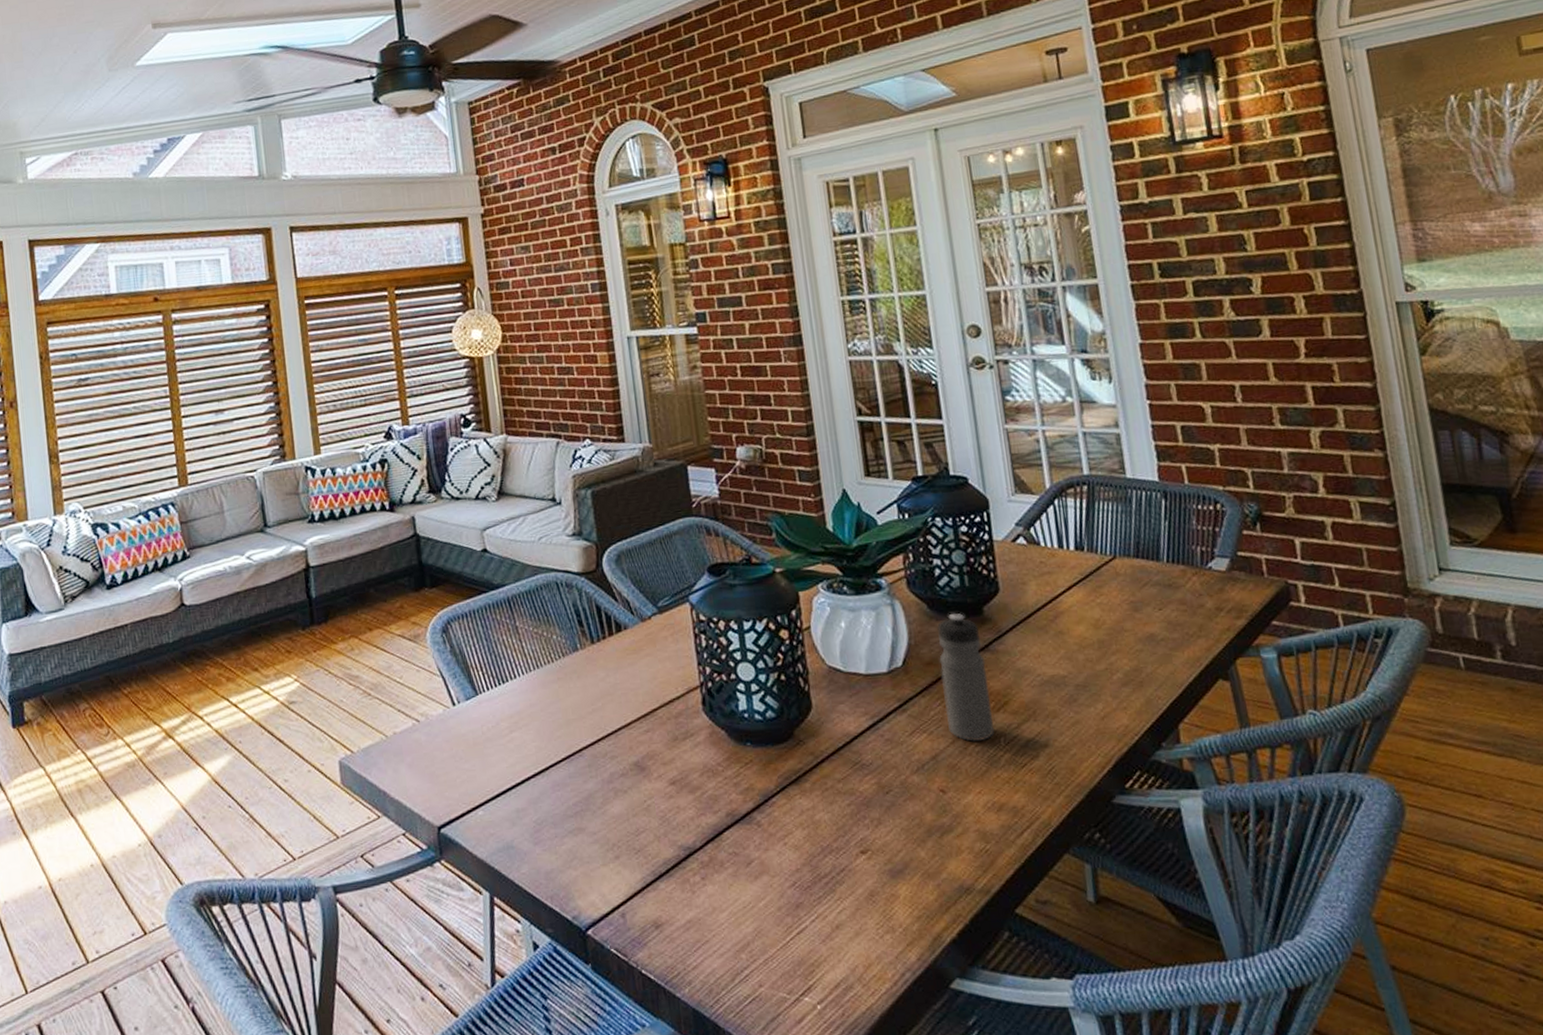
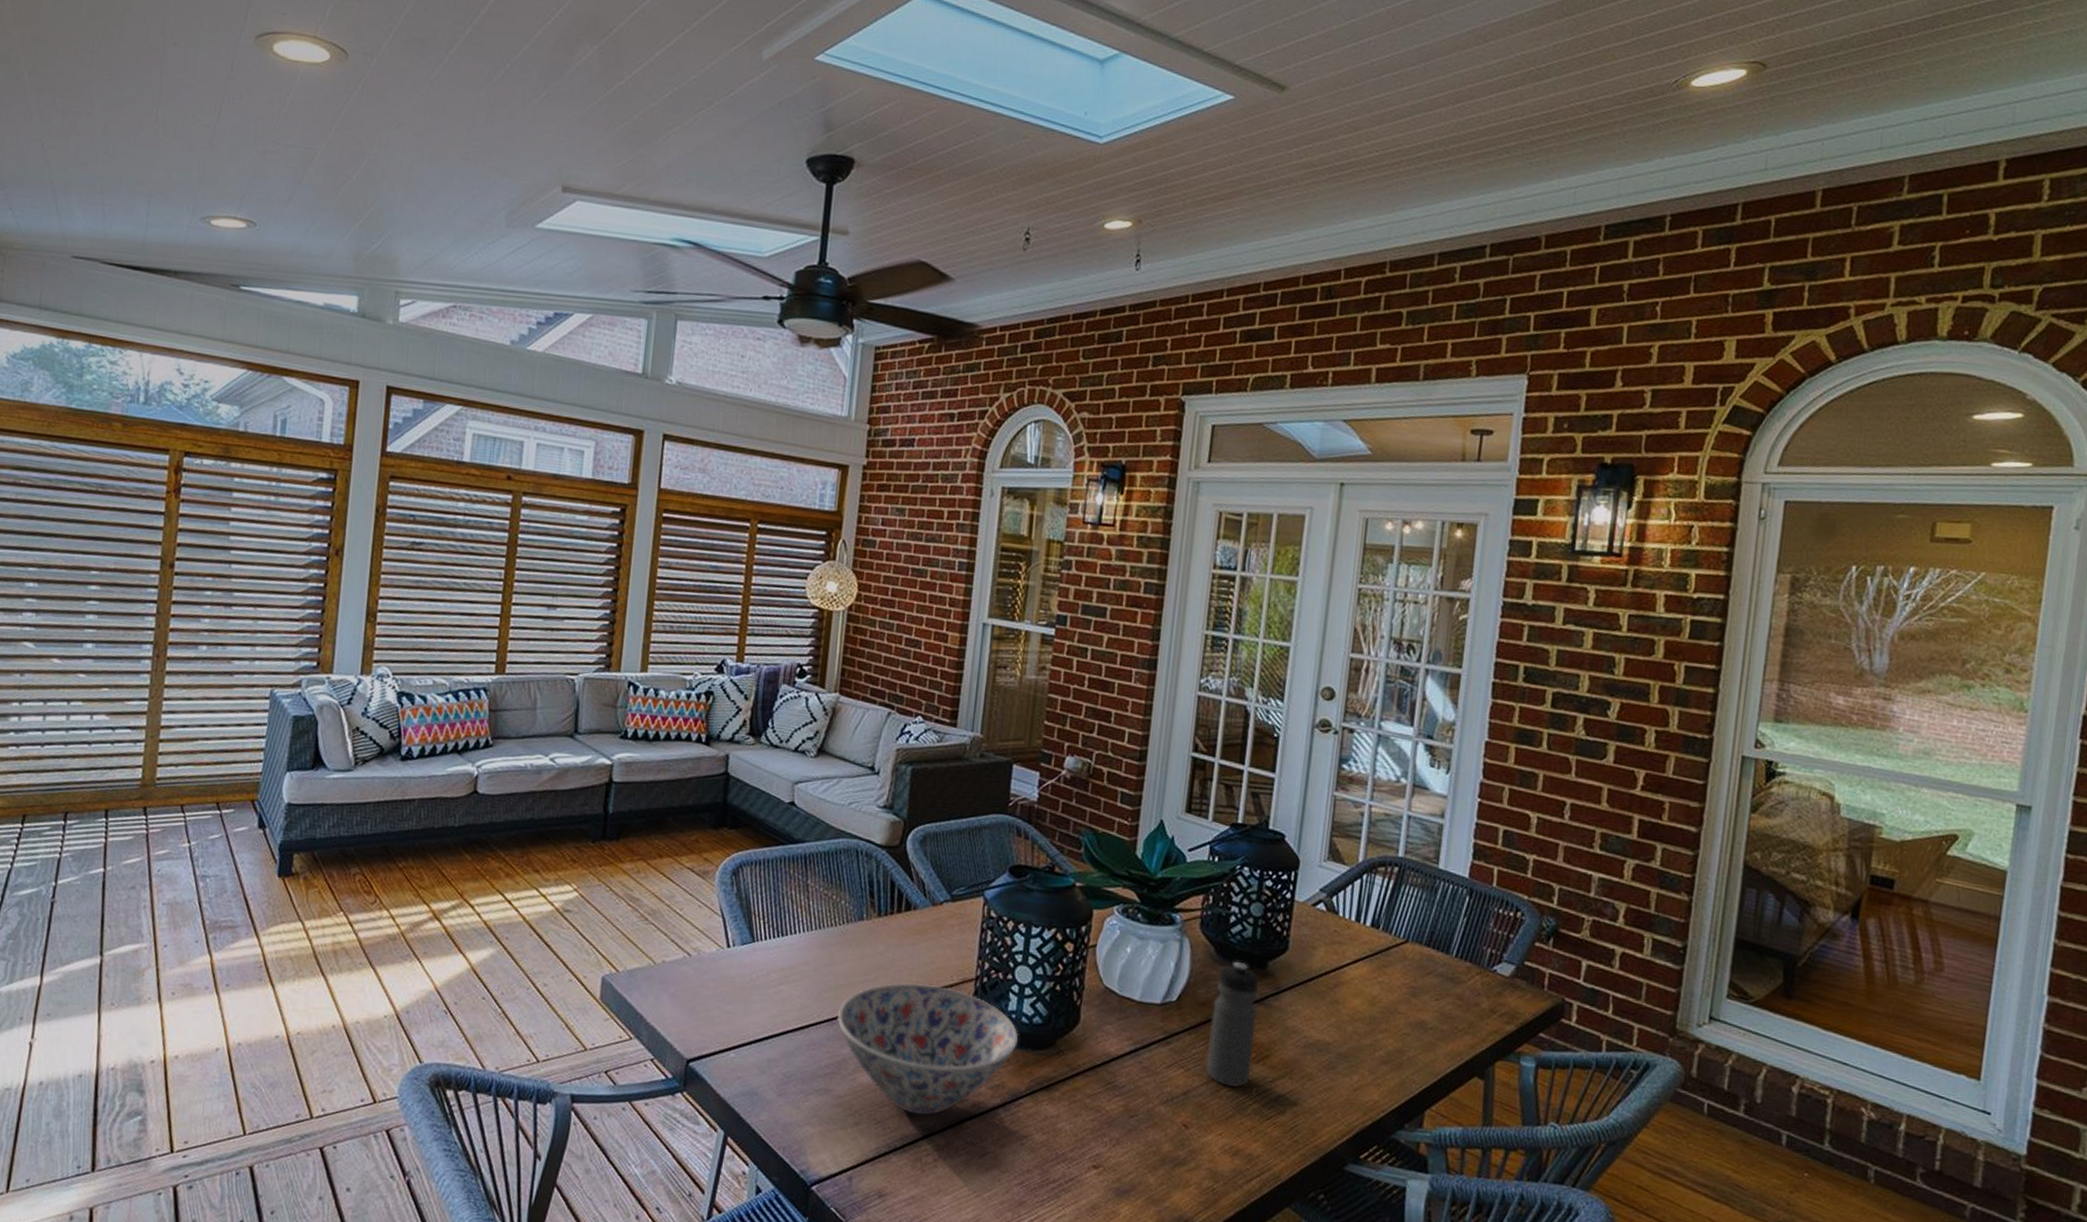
bowl: none [574,700,757,836] -> present [837,983,1019,1116]

